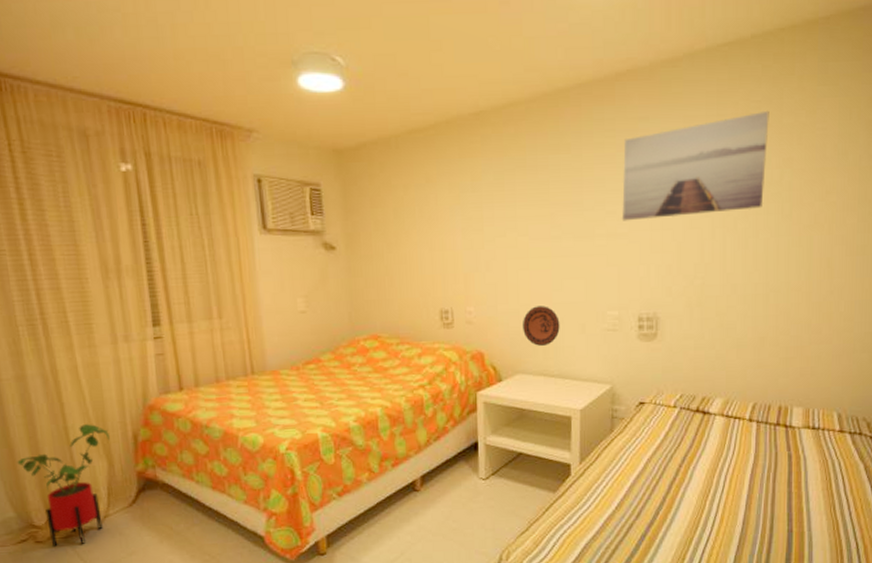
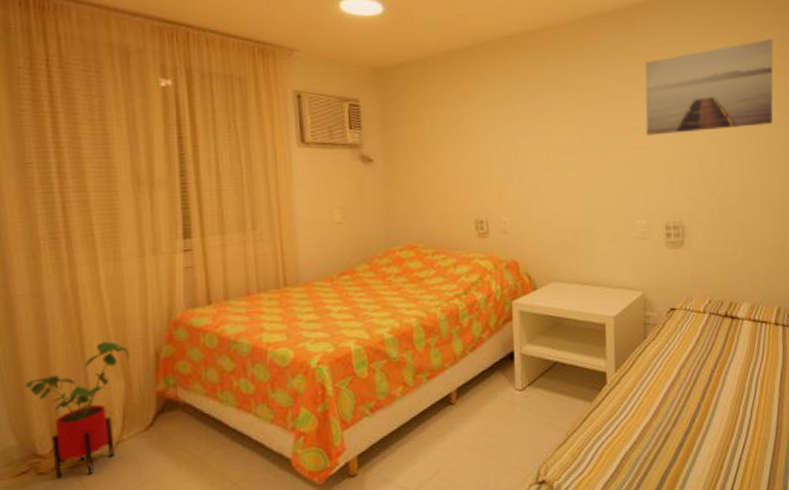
decorative plate: present [523,306,560,346] -> none [556,215,592,254]

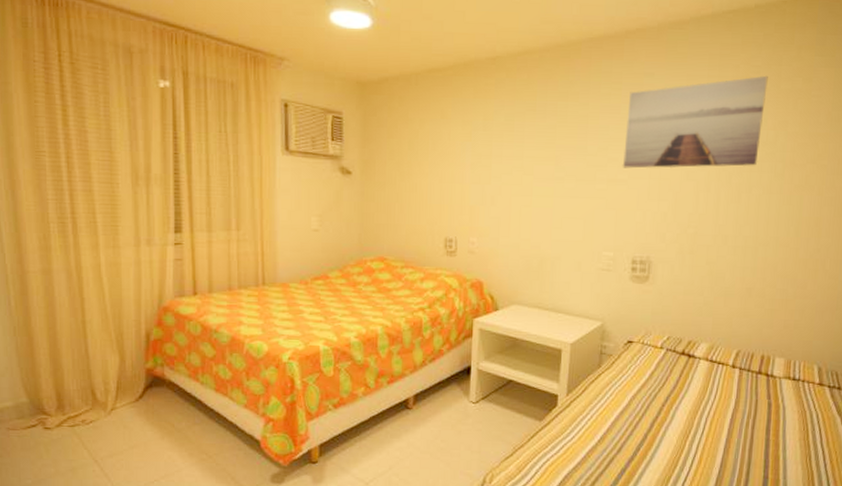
house plant: present [25,340,129,479] -> none [35,319,124,434]

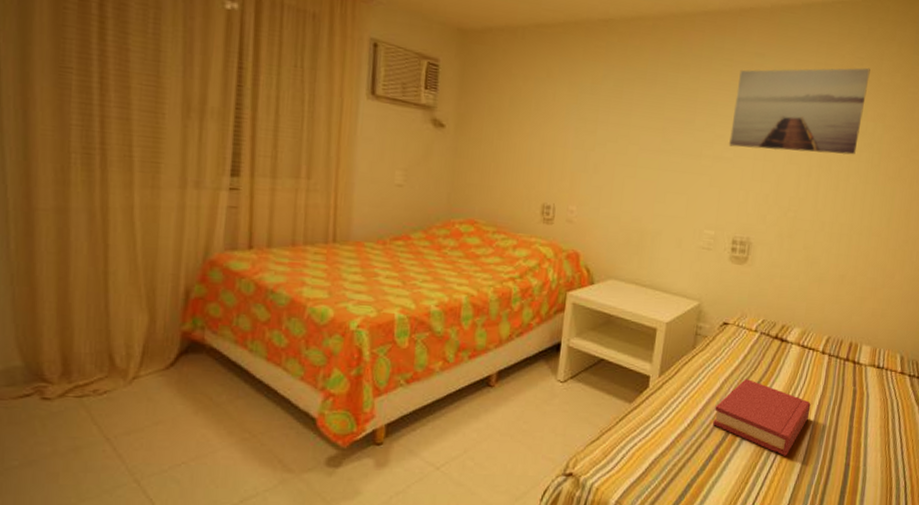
hardback book: none [623,395,723,470] -> present [713,379,811,456]

